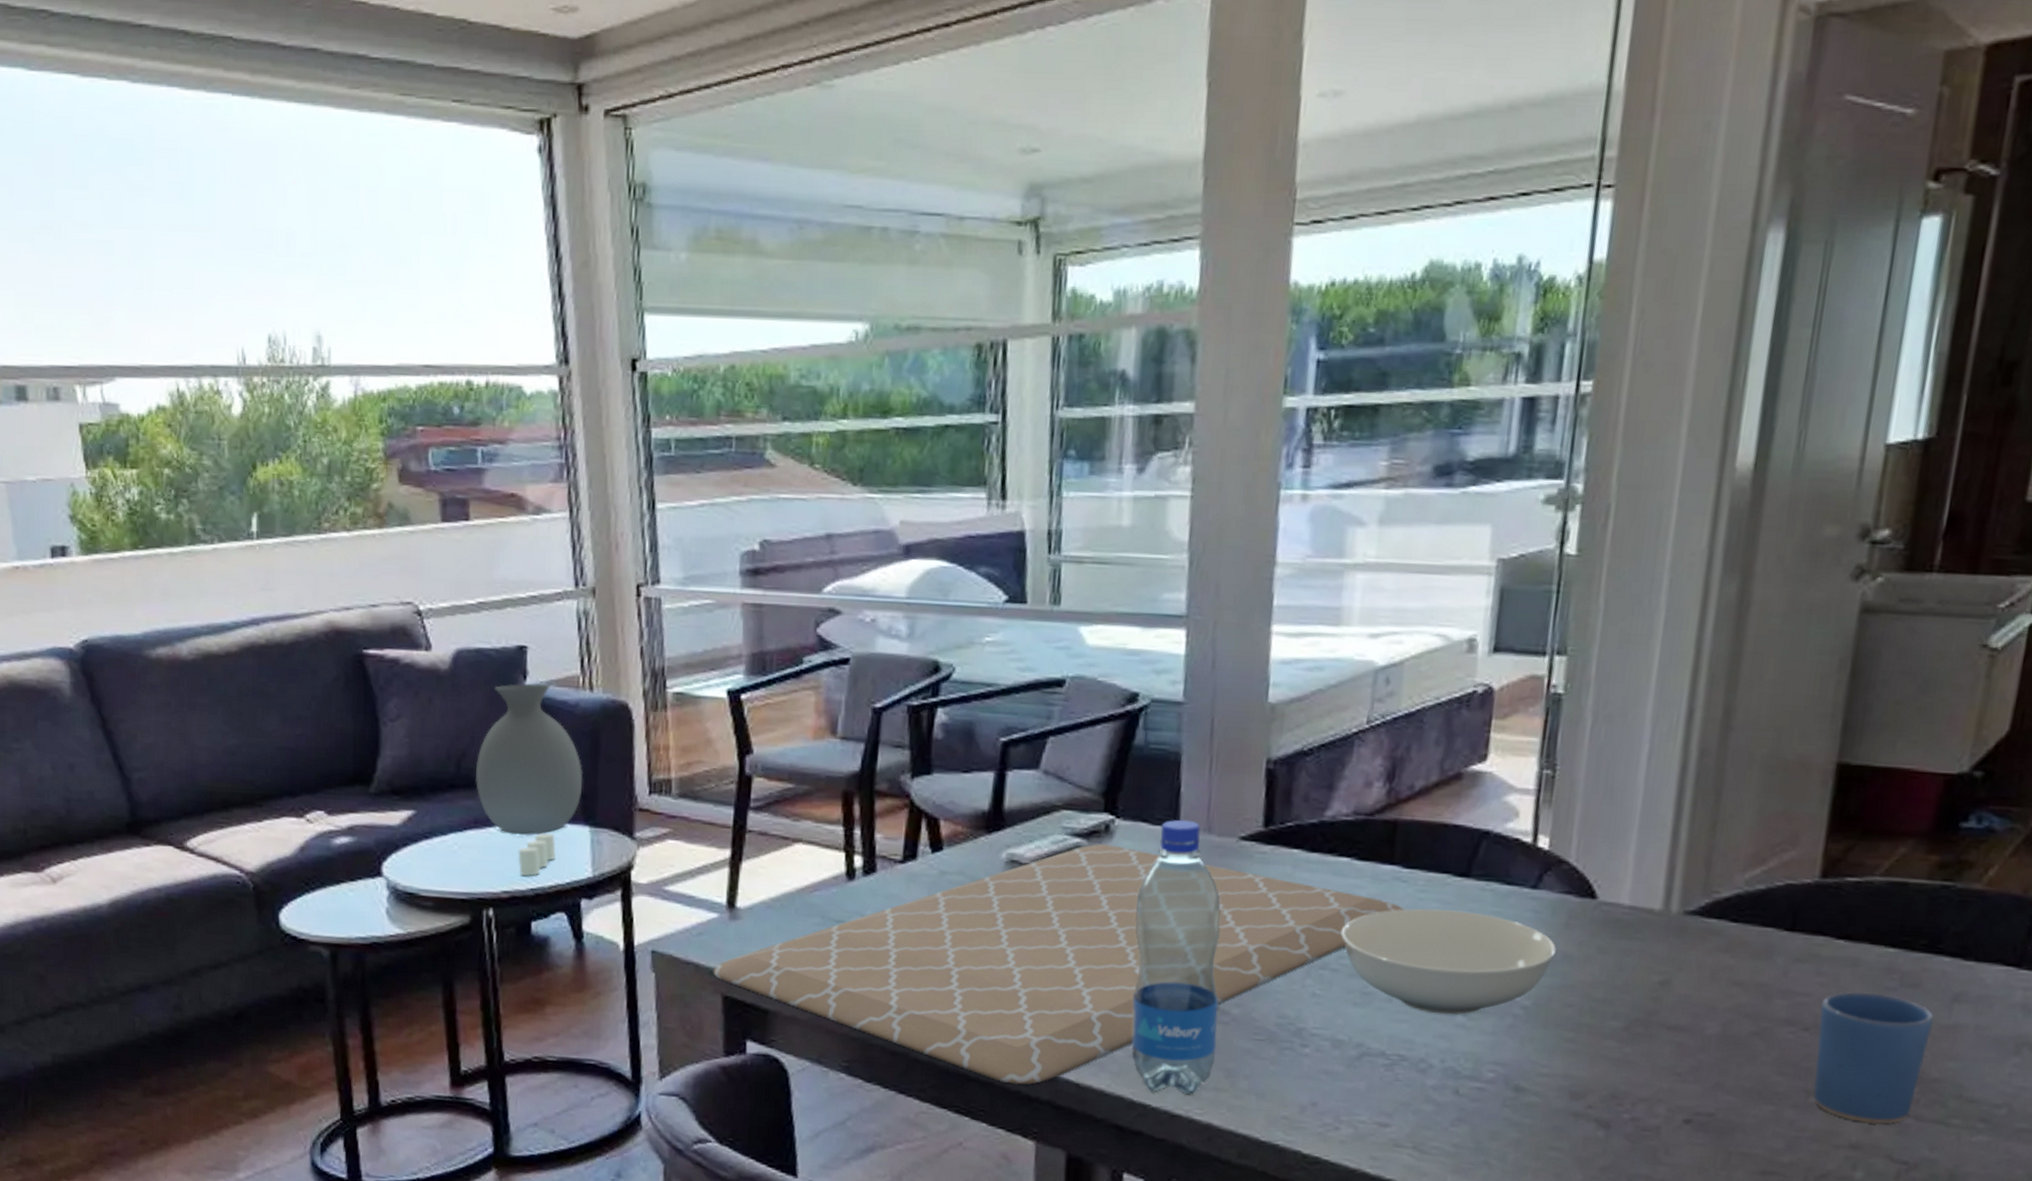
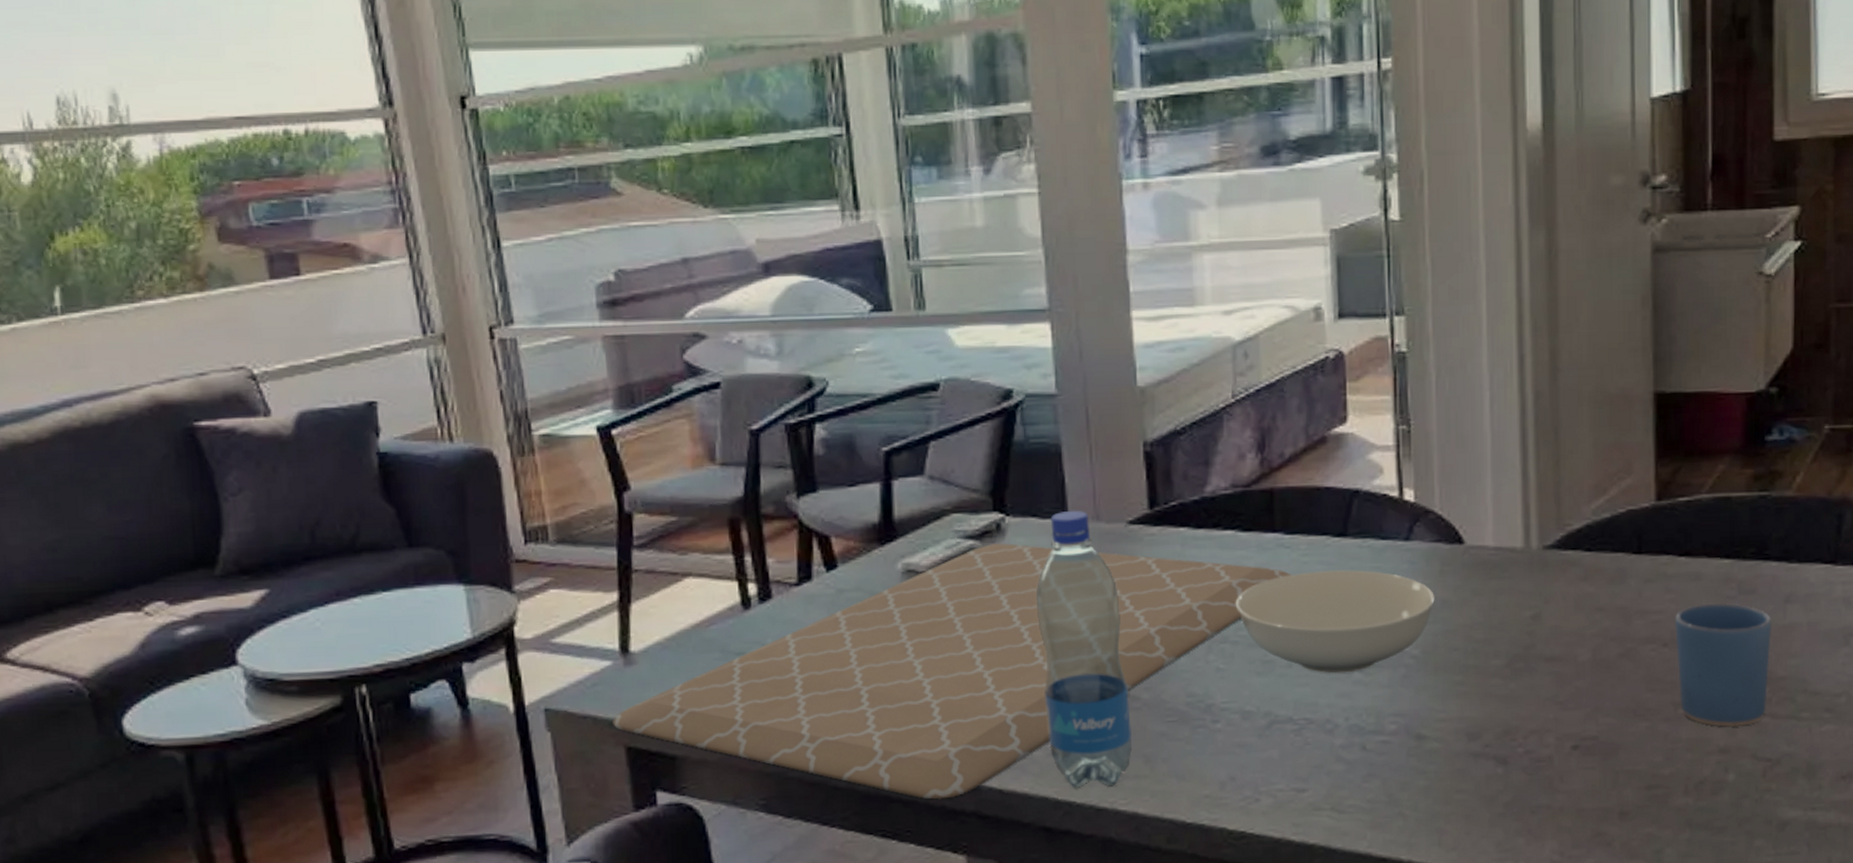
vase: present [476,682,584,836] -> none [332,438,452,604]
candle: present [518,833,557,876] -> none [388,598,431,645]

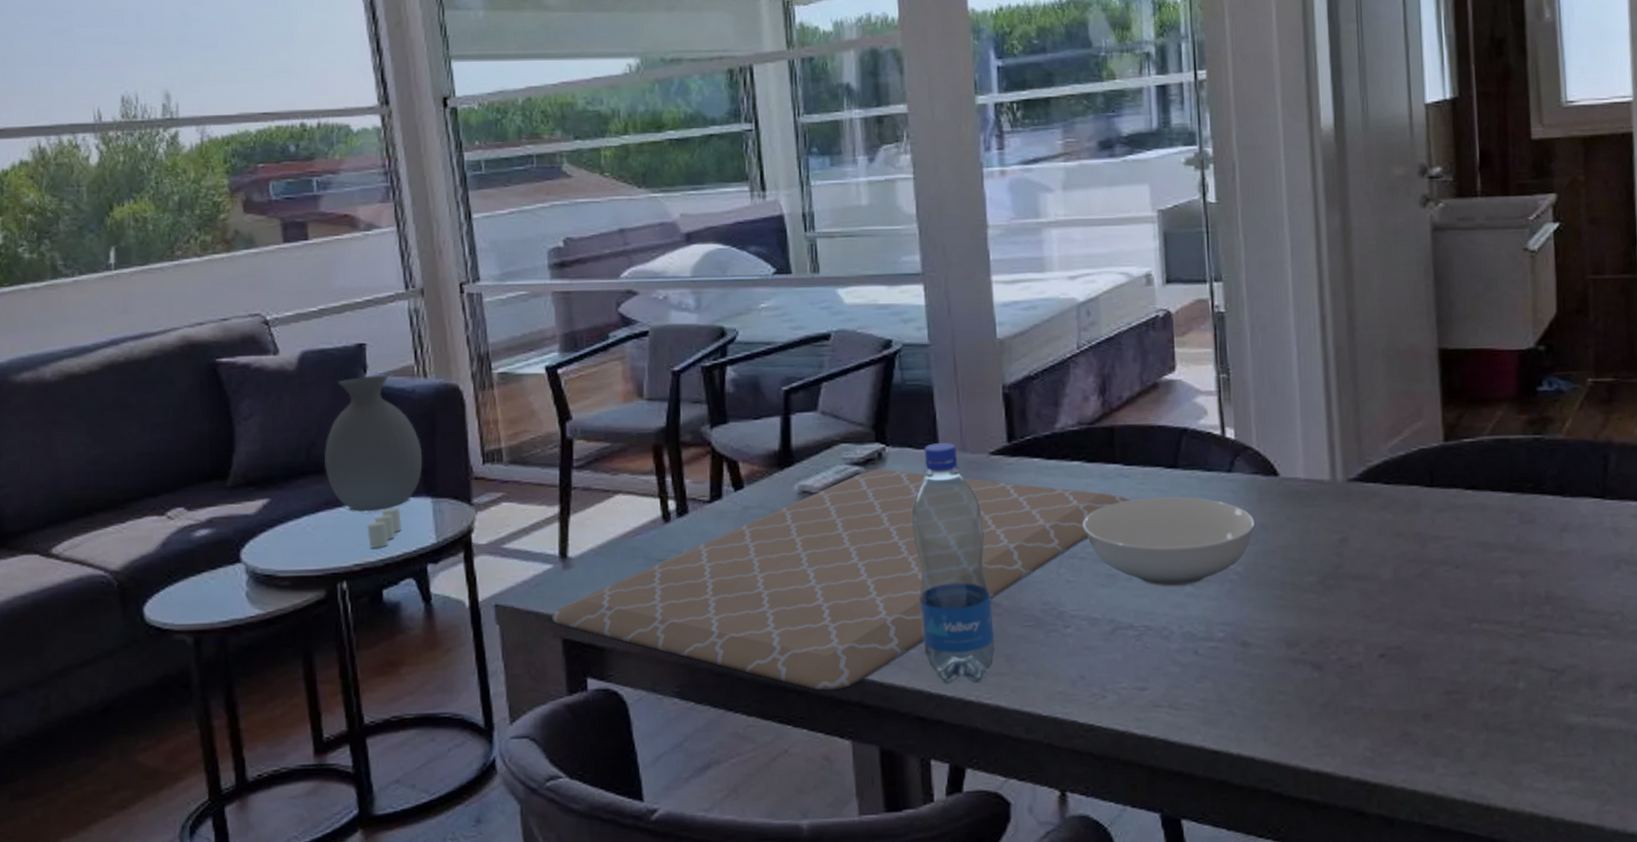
vase: none [332,438,452,604] -> present [325,374,423,512]
candle: none [388,598,431,645] -> present [367,508,403,548]
mug: present [1674,602,1771,727] -> none [1464,530,1551,641]

